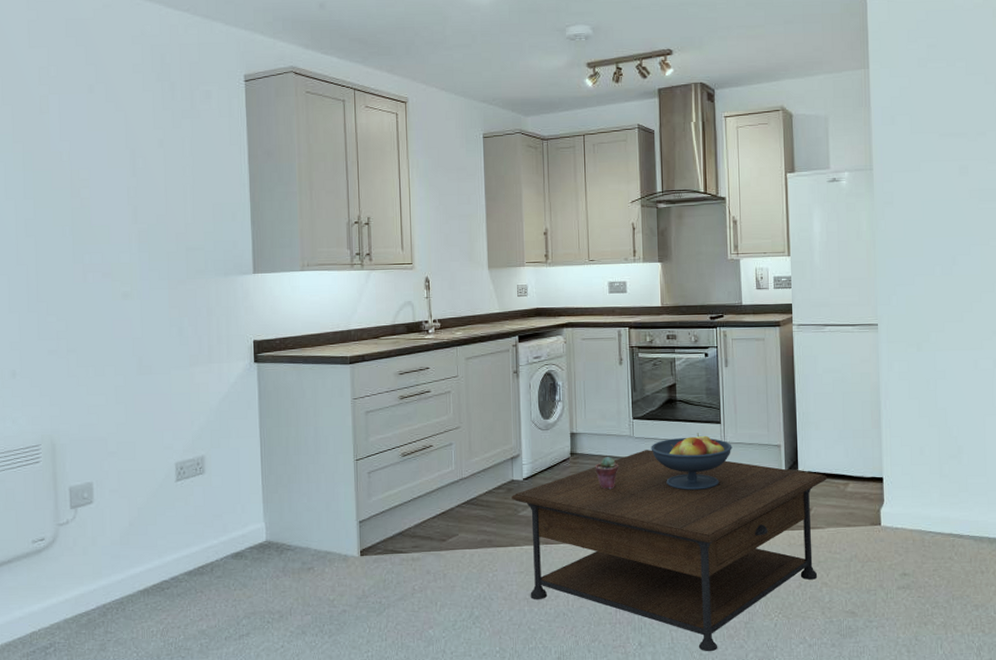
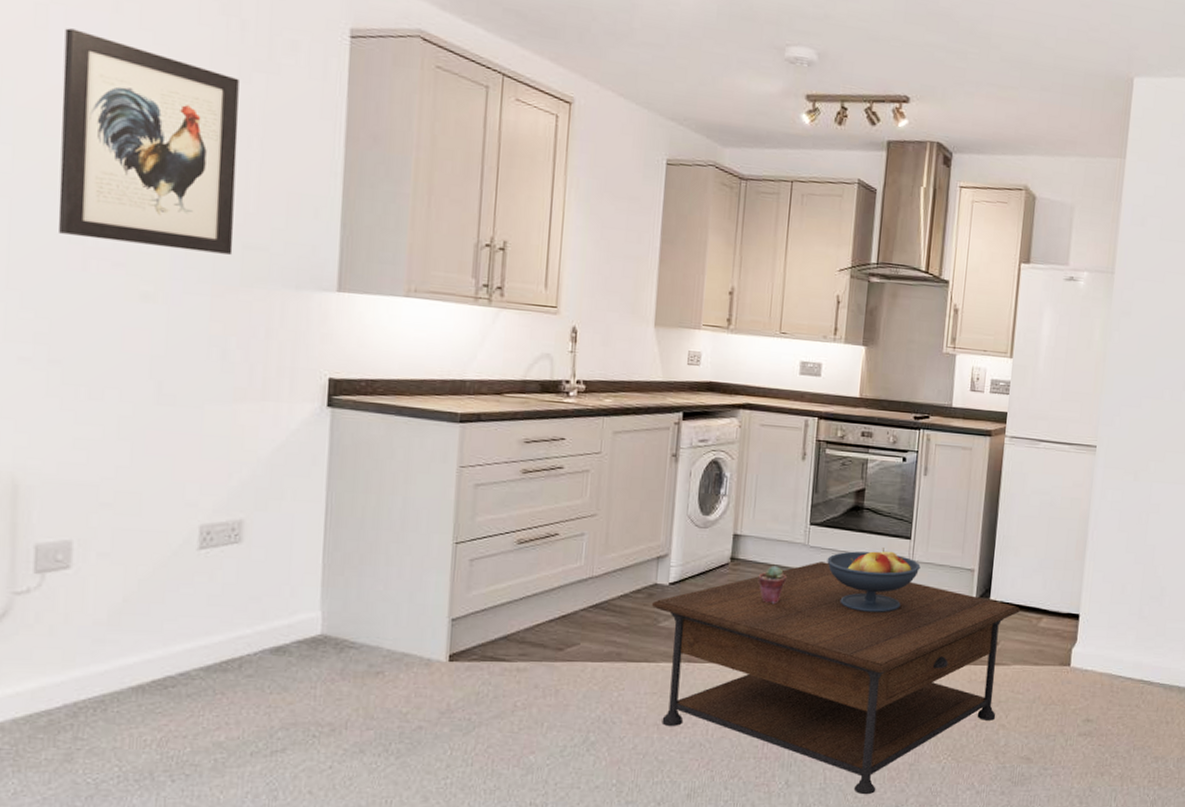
wall art: none [60,110,180,258] -> present [58,28,239,255]

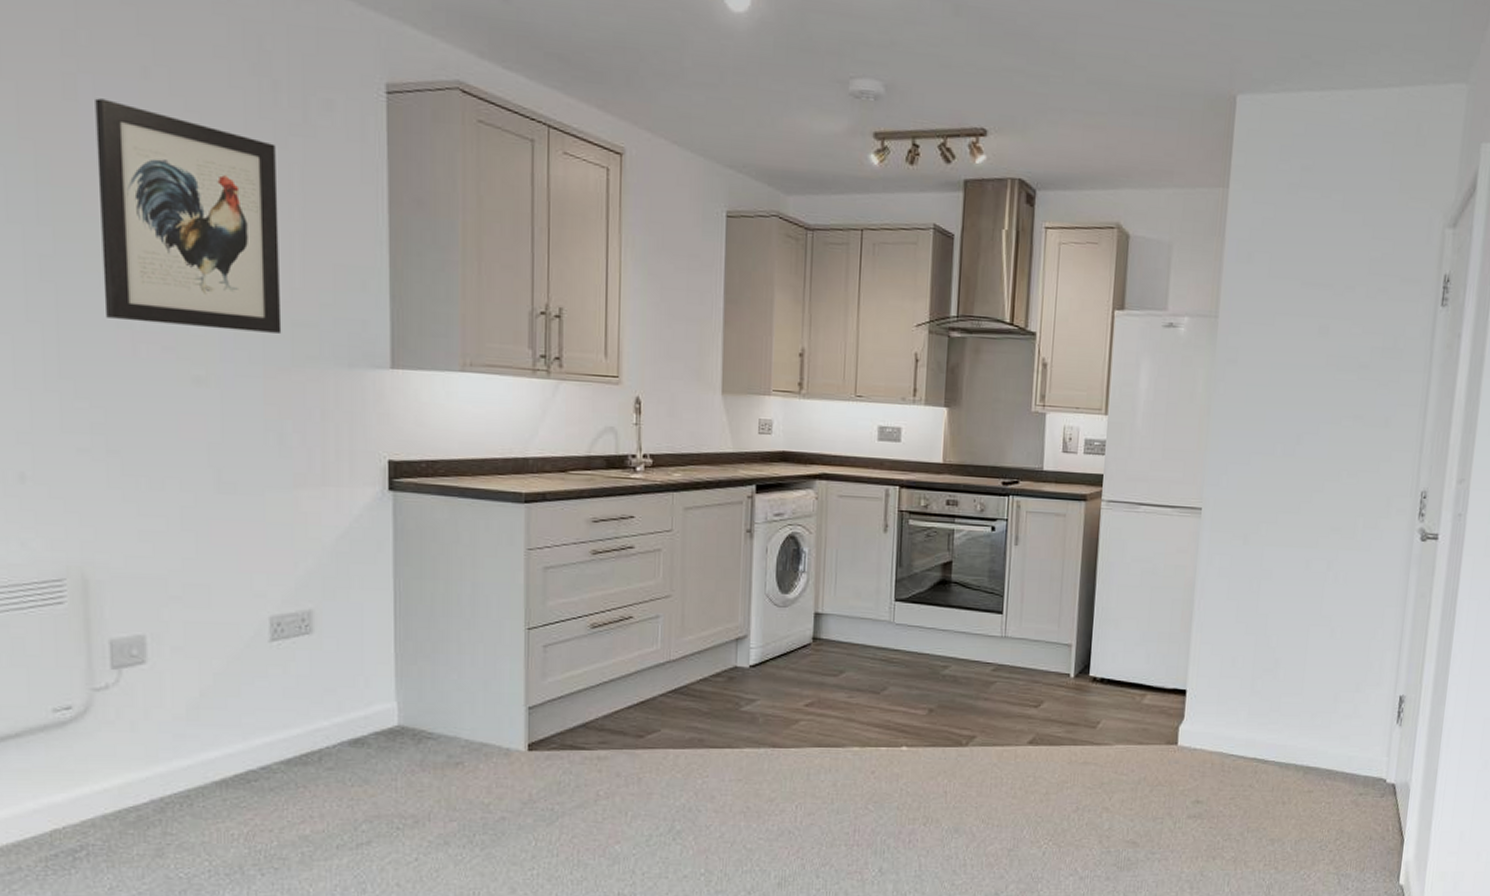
coffee table: present [652,561,1021,795] -> none [733,640,1123,882]
potted succulent: present [757,566,786,603] -> none [842,645,872,684]
fruit bowl: present [827,548,921,613] -> none [914,623,1014,692]

